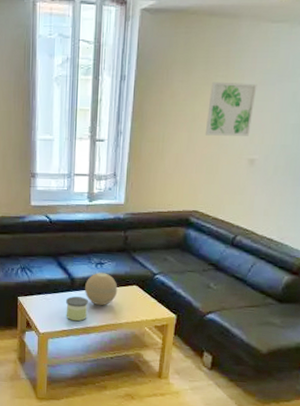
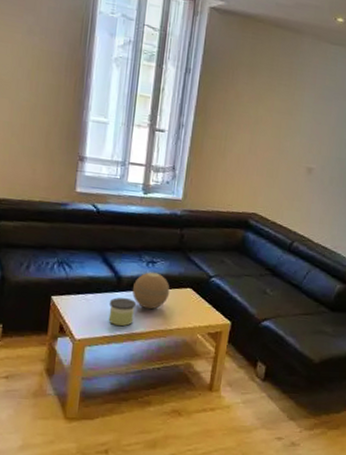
wall art: present [205,81,257,136] -> none [267,89,317,145]

